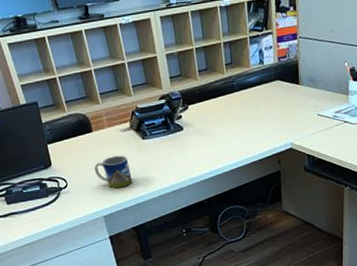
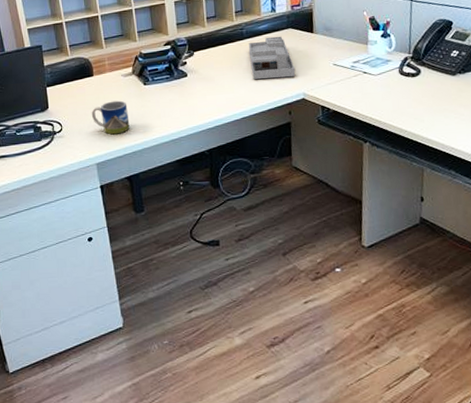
desk organizer: none [240,88,284,132] -> present [249,36,296,80]

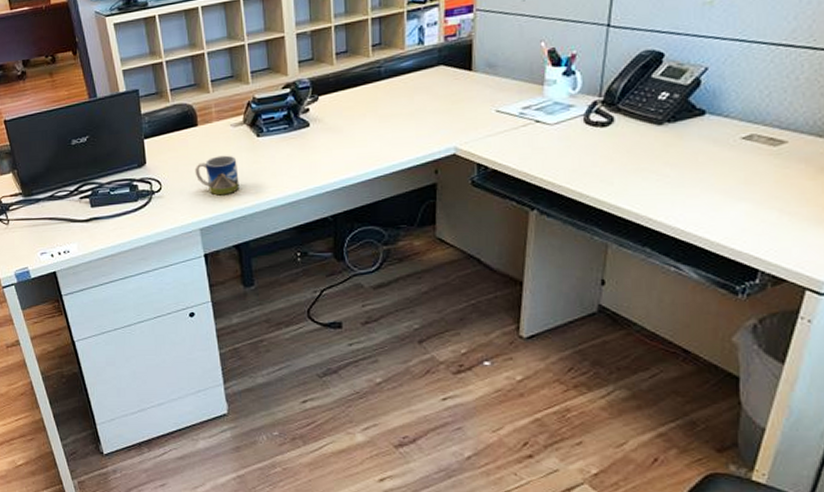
desk organizer: present [249,36,296,80] -> none [388,75,446,131]

